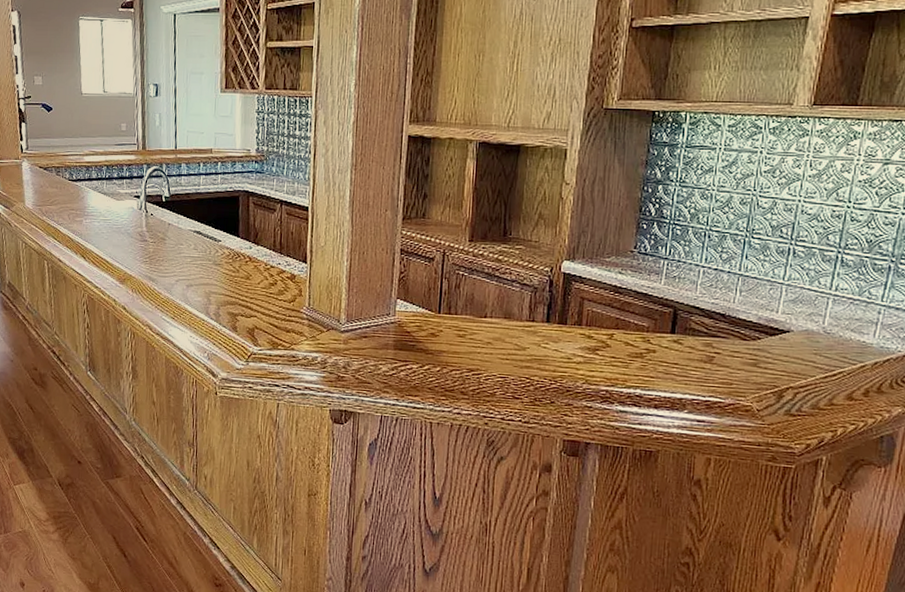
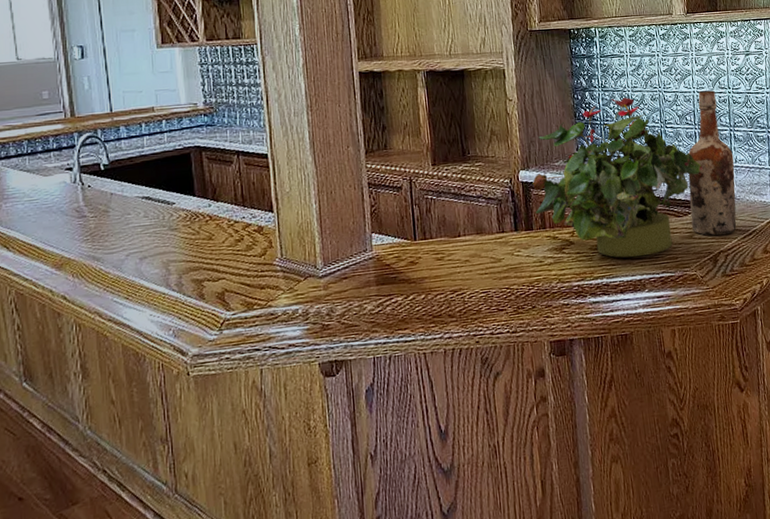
potted plant: none [574,197,790,375] -> present [533,98,703,258]
wine bottle: none [759,200,835,371] -> present [688,90,737,236]

